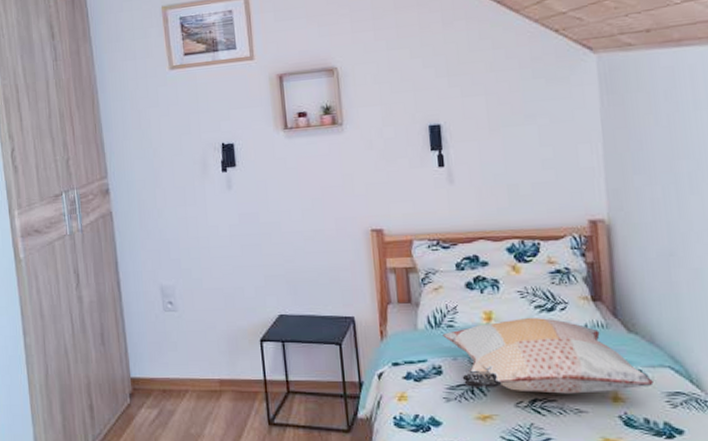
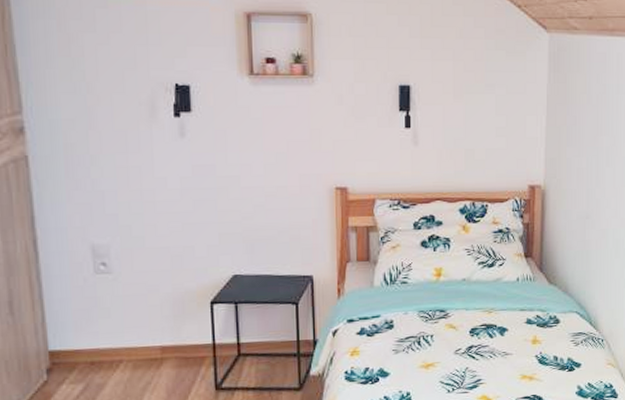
decorative pillow: present [443,318,654,394] -> none [397,273,564,341]

